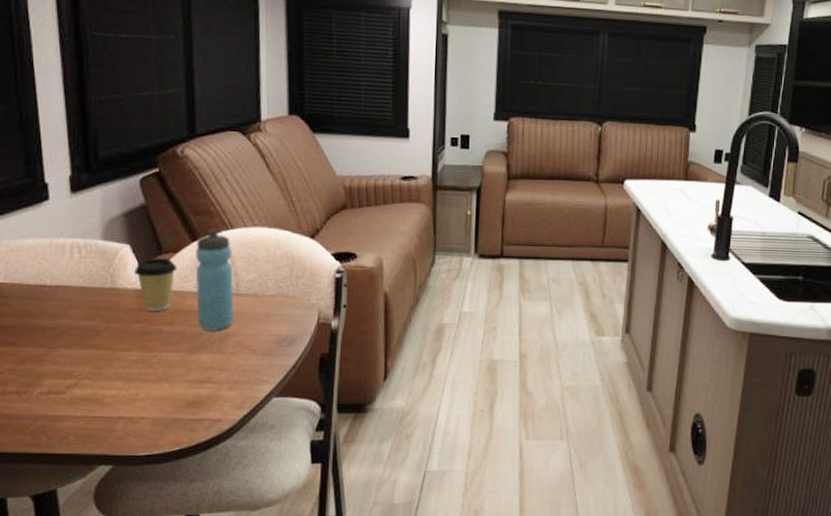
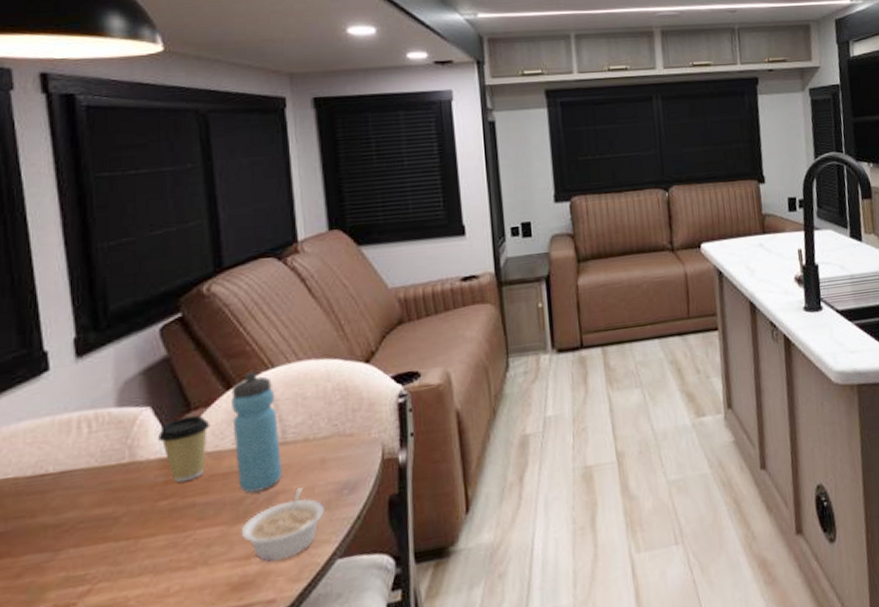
legume: none [197,334,266,390] -> present [240,487,324,562]

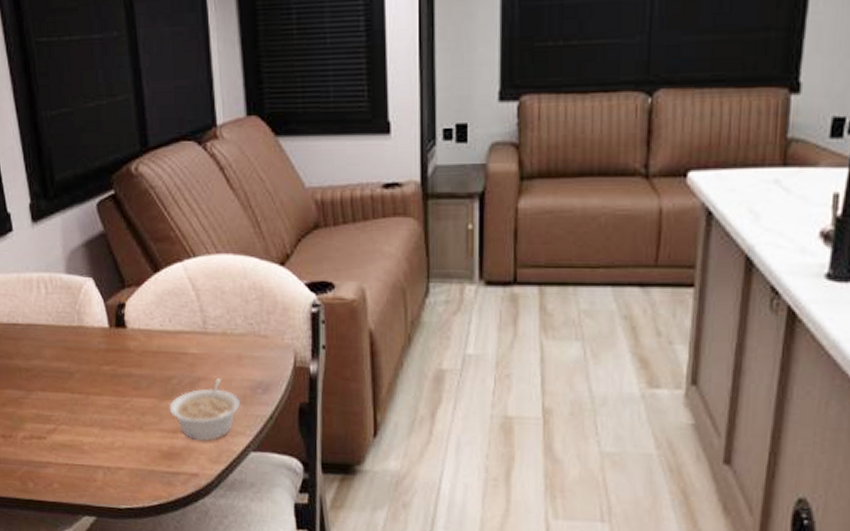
coffee cup: present [157,414,211,483] -> none [98,291,142,353]
water bottle: present [230,371,283,493] -> none [157,258,204,375]

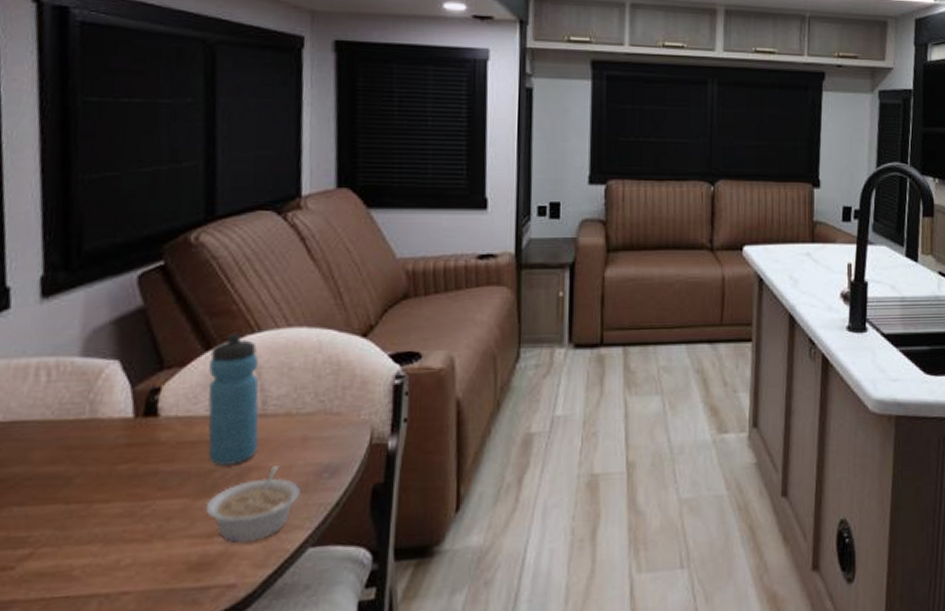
water bottle: none [157,258,204,375] -> present [207,333,260,467]

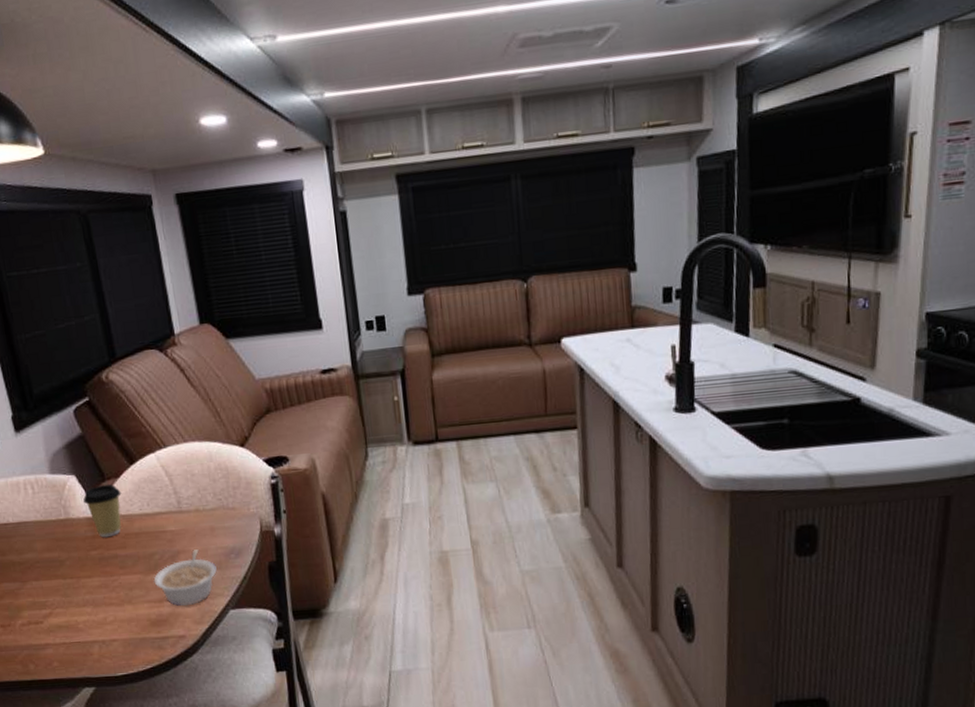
coffee cup: none [122,374,184,447] -> present [82,483,122,538]
water bottle: present [207,333,260,467] -> none [134,450,181,551]

